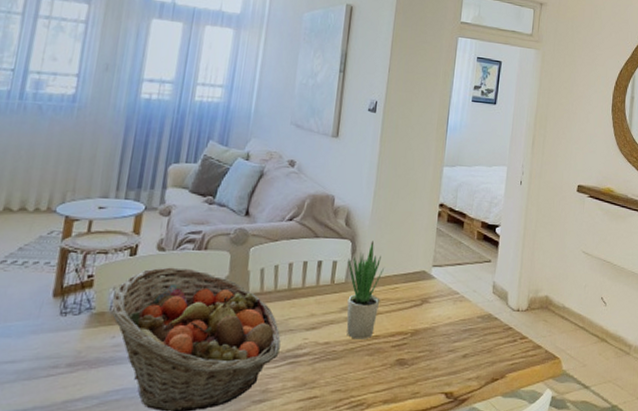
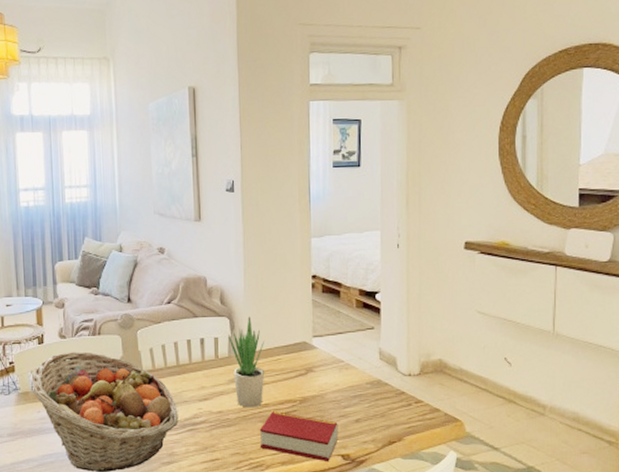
book: none [363,344,446,401] -> present [259,411,339,462]

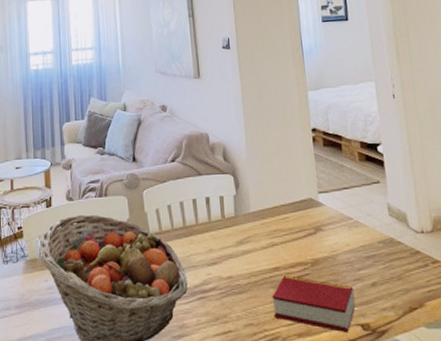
potted plant: present [228,316,265,408] -> none [233,173,273,272]

